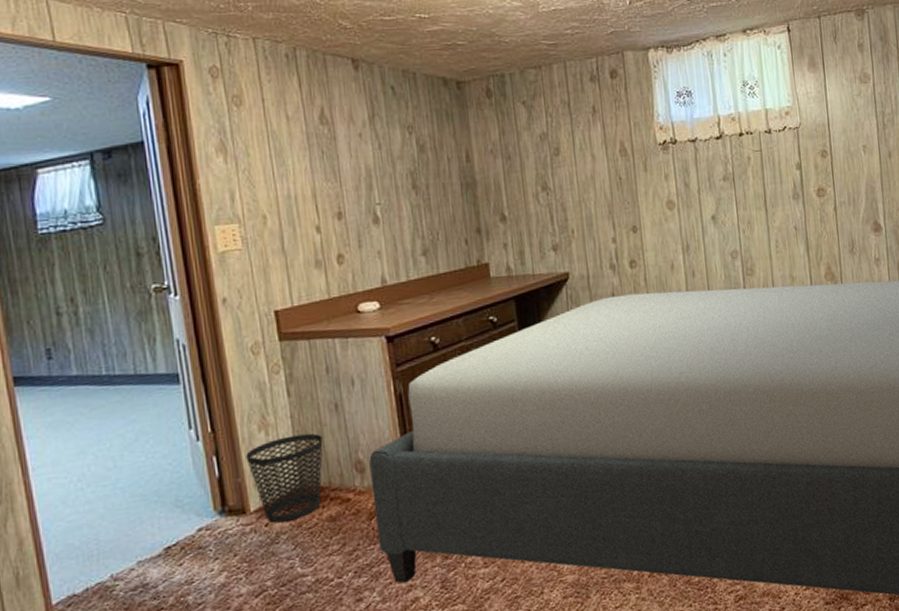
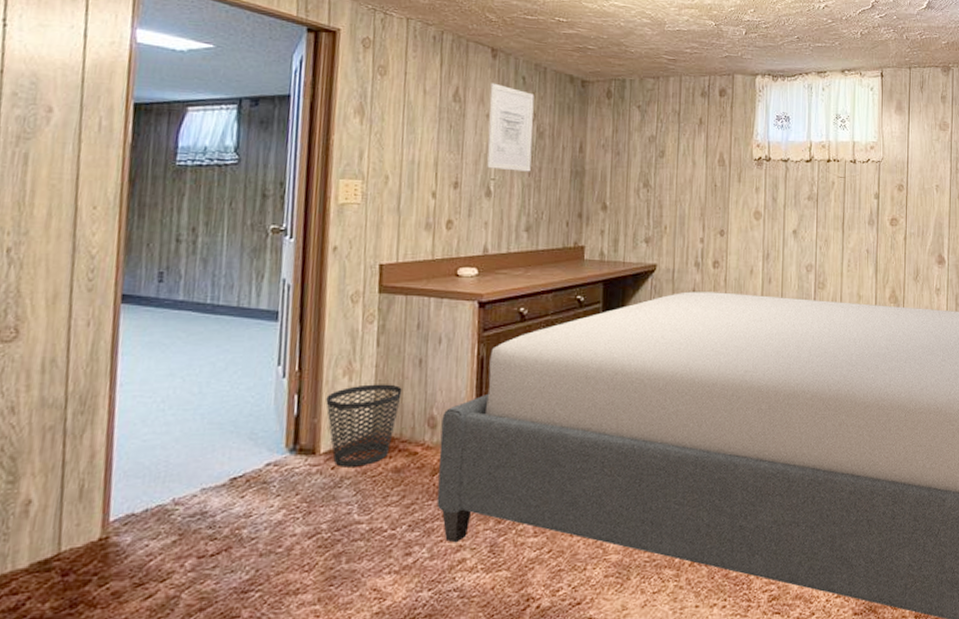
wall art: none [357,97,417,193] -> present [487,82,535,172]

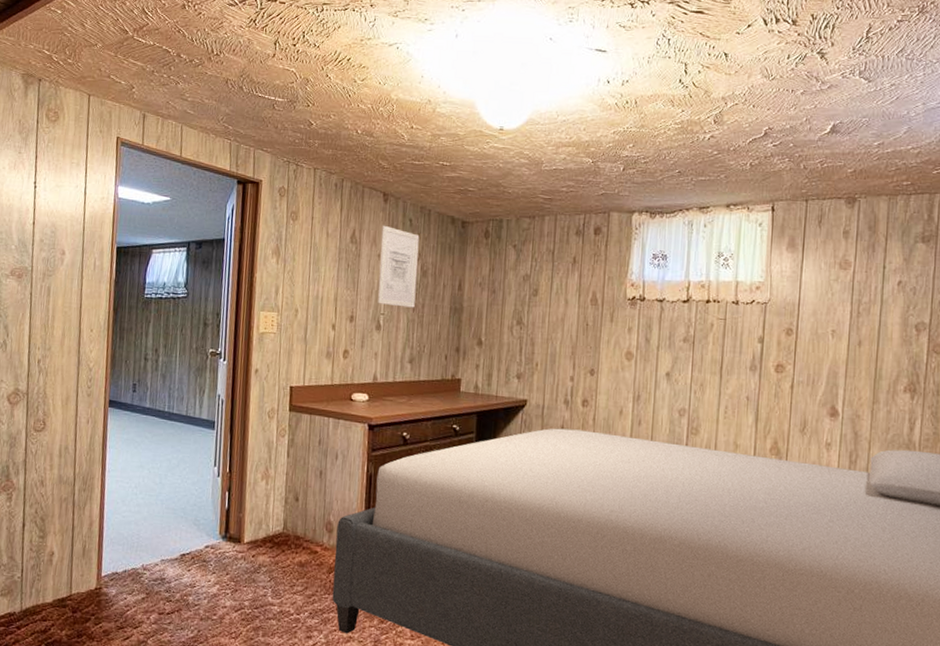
wastebasket: present [326,384,402,467] -> none [248,488,306,558]

